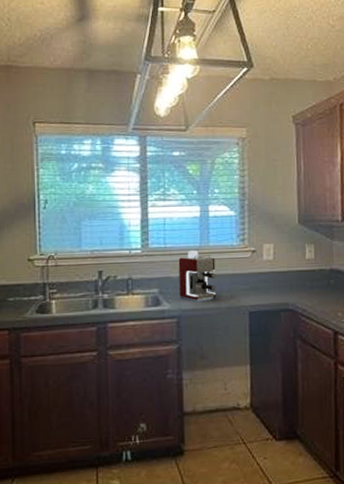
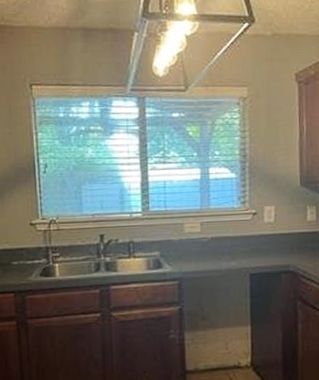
coffee maker: present [178,250,216,301] -> none [179,213,217,263]

